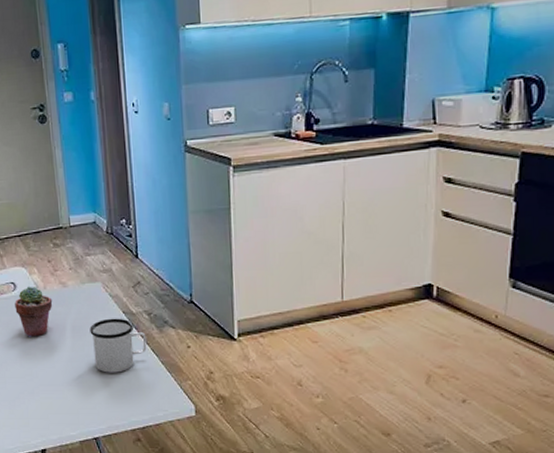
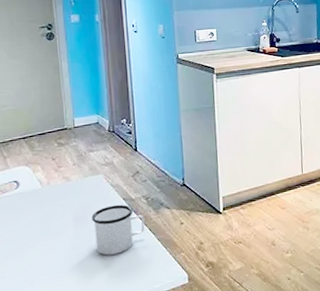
potted succulent: present [15,286,53,337] -> none [17,183,56,231]

